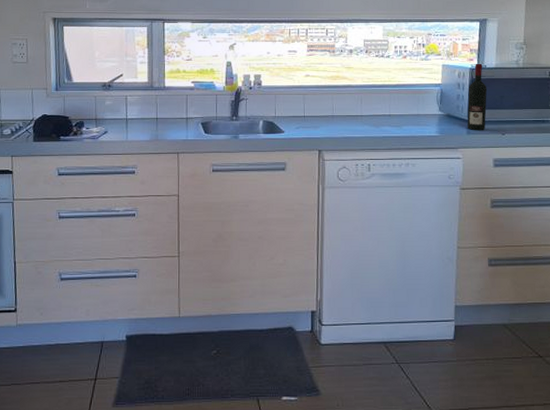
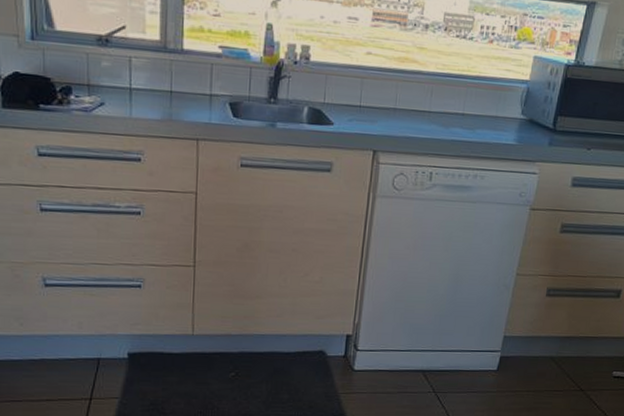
wine bottle: present [467,63,488,130] -> none [549,58,581,142]

